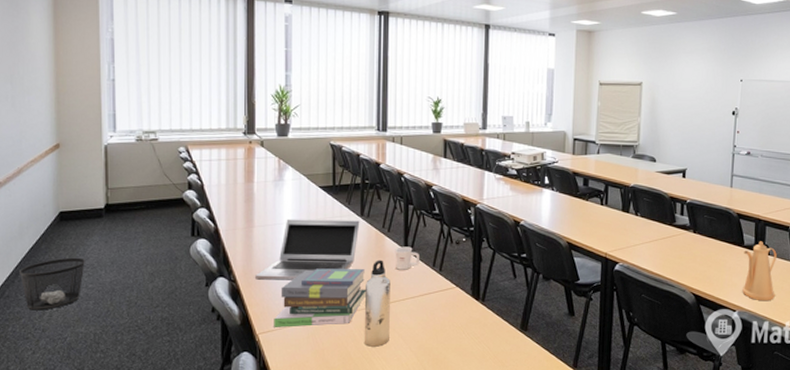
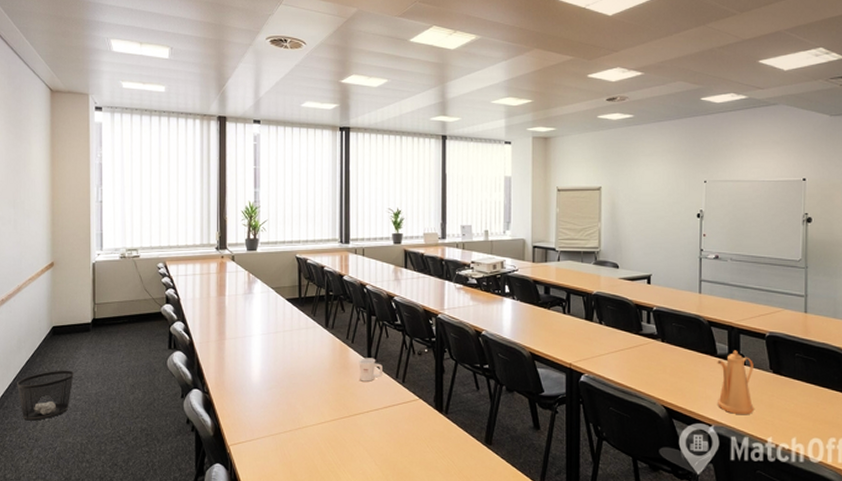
laptop: present [255,219,360,279] -> none [227,331,325,391]
books: present [274,268,366,327] -> none [244,380,331,439]
water bottle: present [364,260,390,347] -> none [330,371,355,460]

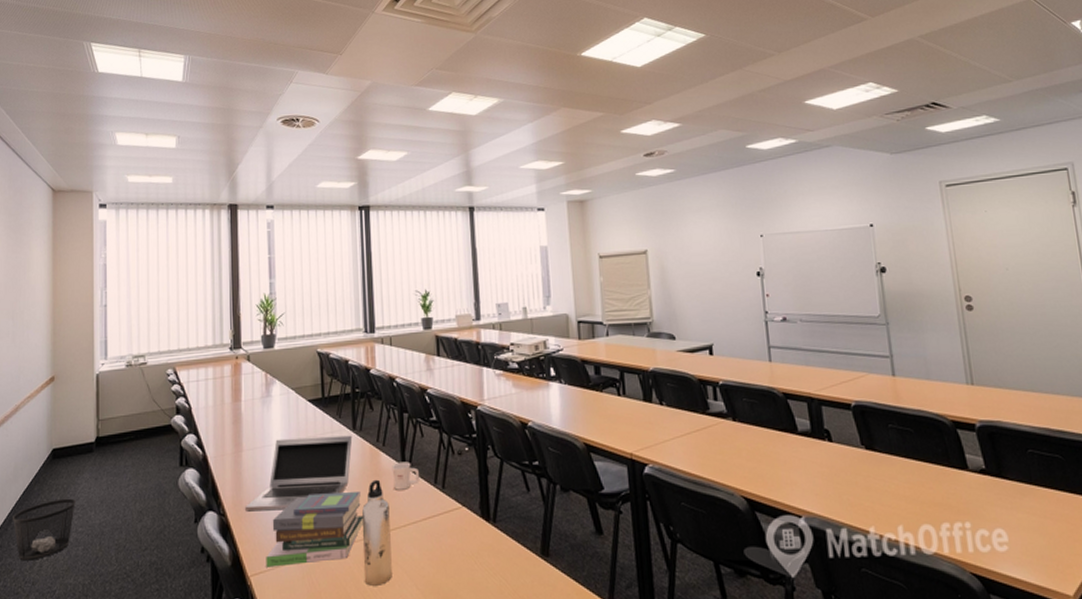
laptop: none [227,331,325,391] -> present [245,435,353,510]
books: none [244,380,331,439] -> present [266,492,363,567]
water bottle: none [330,371,355,460] -> present [361,479,392,586]
coffee pot: present [717,350,754,414] -> none [799,425,849,501]

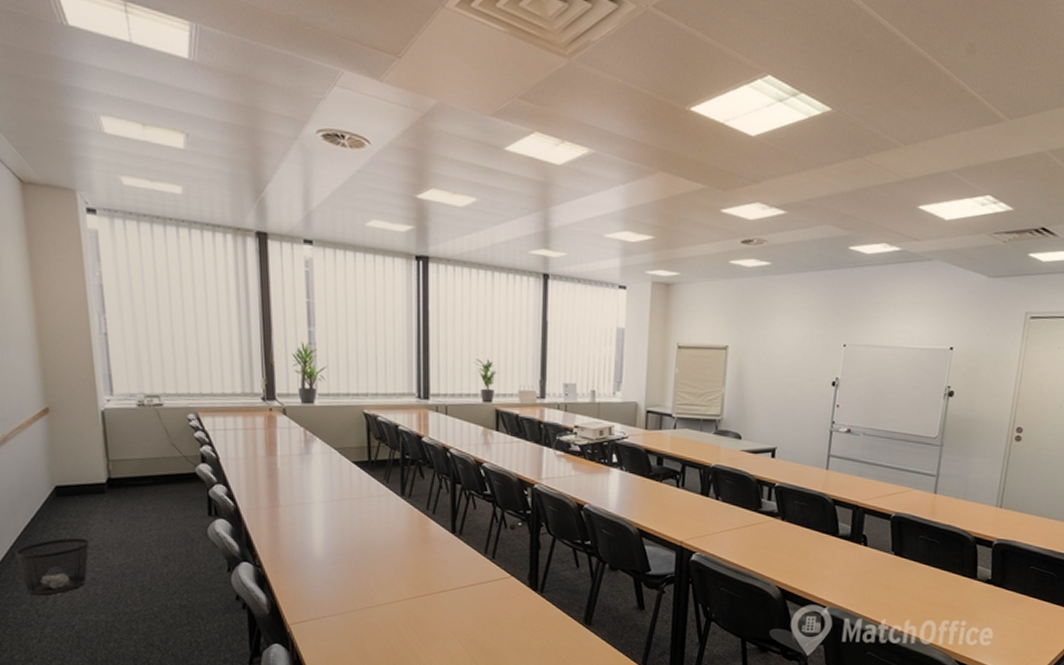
laptop: present [245,435,353,510] -> none [283,498,401,565]
books: present [266,492,363,567] -> none [306,554,409,618]
water bottle: present [361,479,392,586] -> none [408,545,437,640]
mug: present [392,461,420,490] -> none [441,531,470,557]

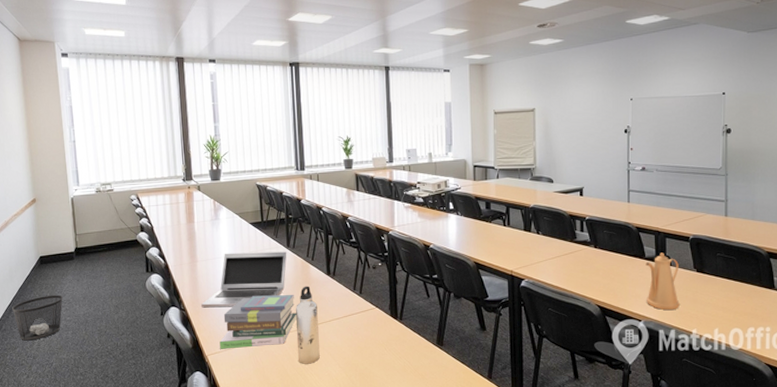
laptop: none [283,498,401,565] -> present [201,251,287,307]
books: none [306,554,409,618] -> present [219,295,297,349]
water bottle: none [408,545,437,640] -> present [295,286,320,364]
coffee pot: none [834,530,876,596] -> present [645,252,680,310]

